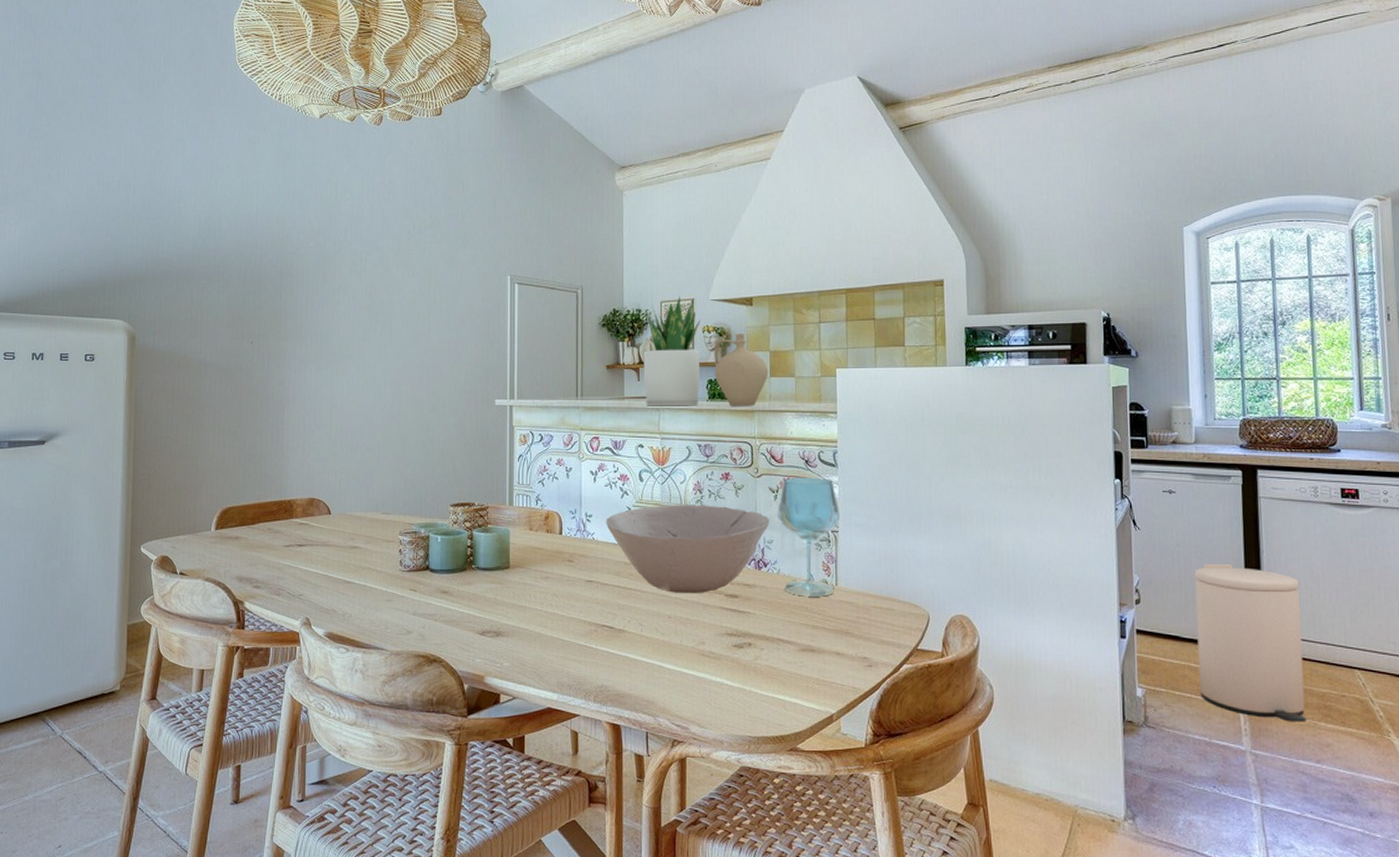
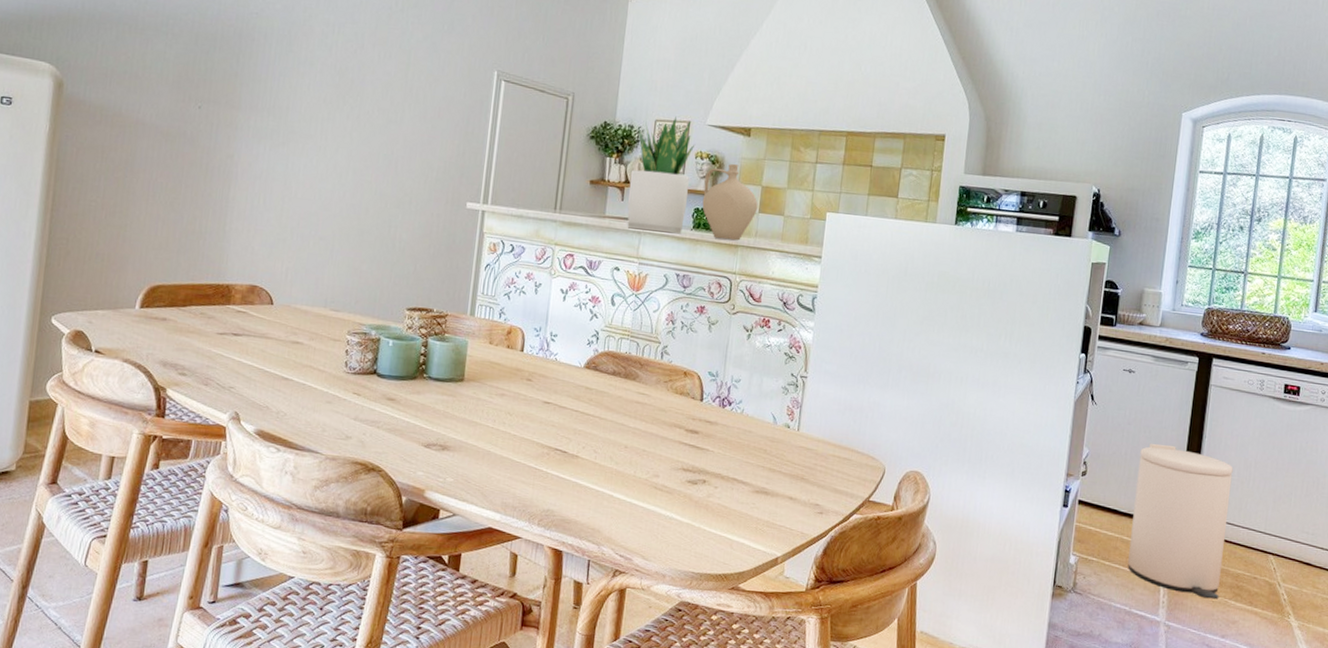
bowl: present [606,505,770,593] -> none [571,331,741,426]
wine glass: present [777,477,841,597] -> none [746,318,812,441]

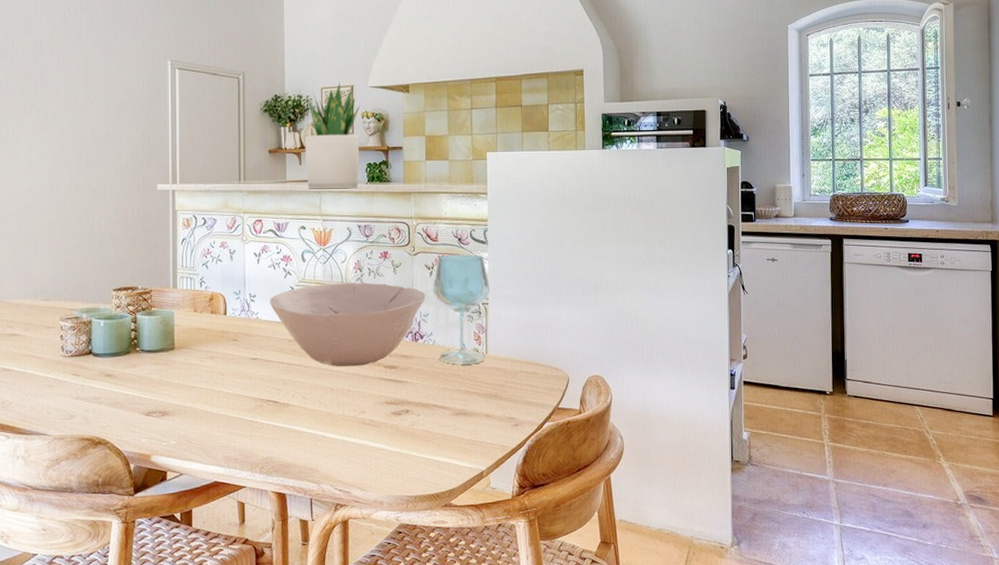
bowl: none [571,331,741,426] -> present [270,282,426,367]
ceramic jug: present [702,163,758,241] -> none [373,118,424,189]
wine glass: none [746,318,812,441] -> present [432,254,490,365]
pedal bin: present [1128,443,1233,600] -> none [791,321,877,454]

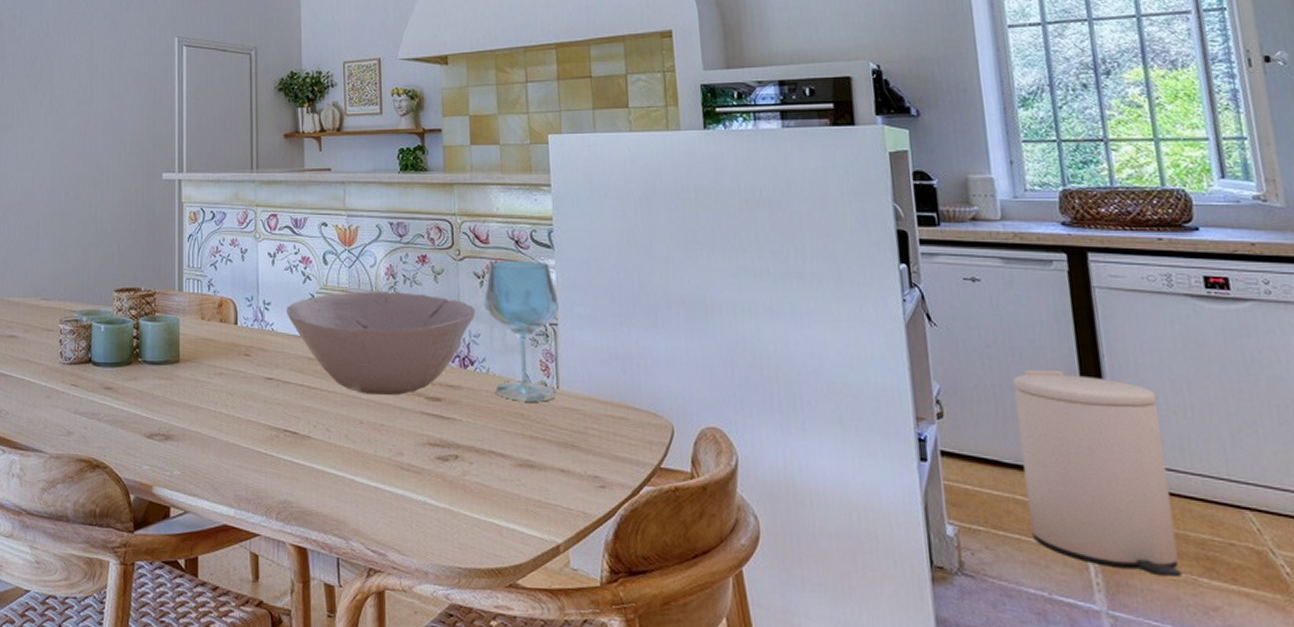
planter: present [305,83,361,189] -> none [325,56,390,180]
pedal bin: none [791,321,877,454] -> present [1013,369,1183,578]

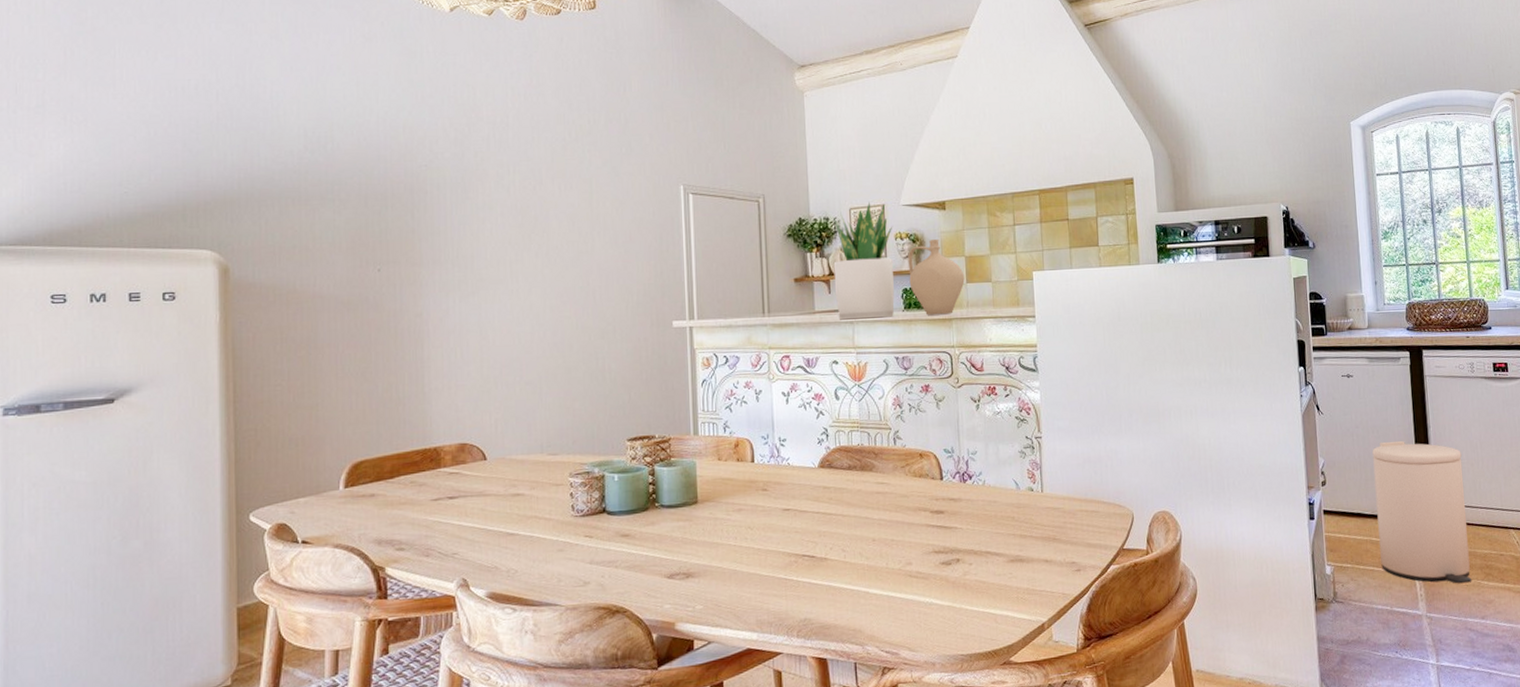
bowl: present [286,291,476,395] -> none [801,419,973,515]
planter: none [325,56,390,180] -> present [832,202,895,320]
ceramic jug: none [405,95,469,179] -> present [908,238,965,315]
wine glass: present [483,260,560,402] -> none [979,383,1043,506]

